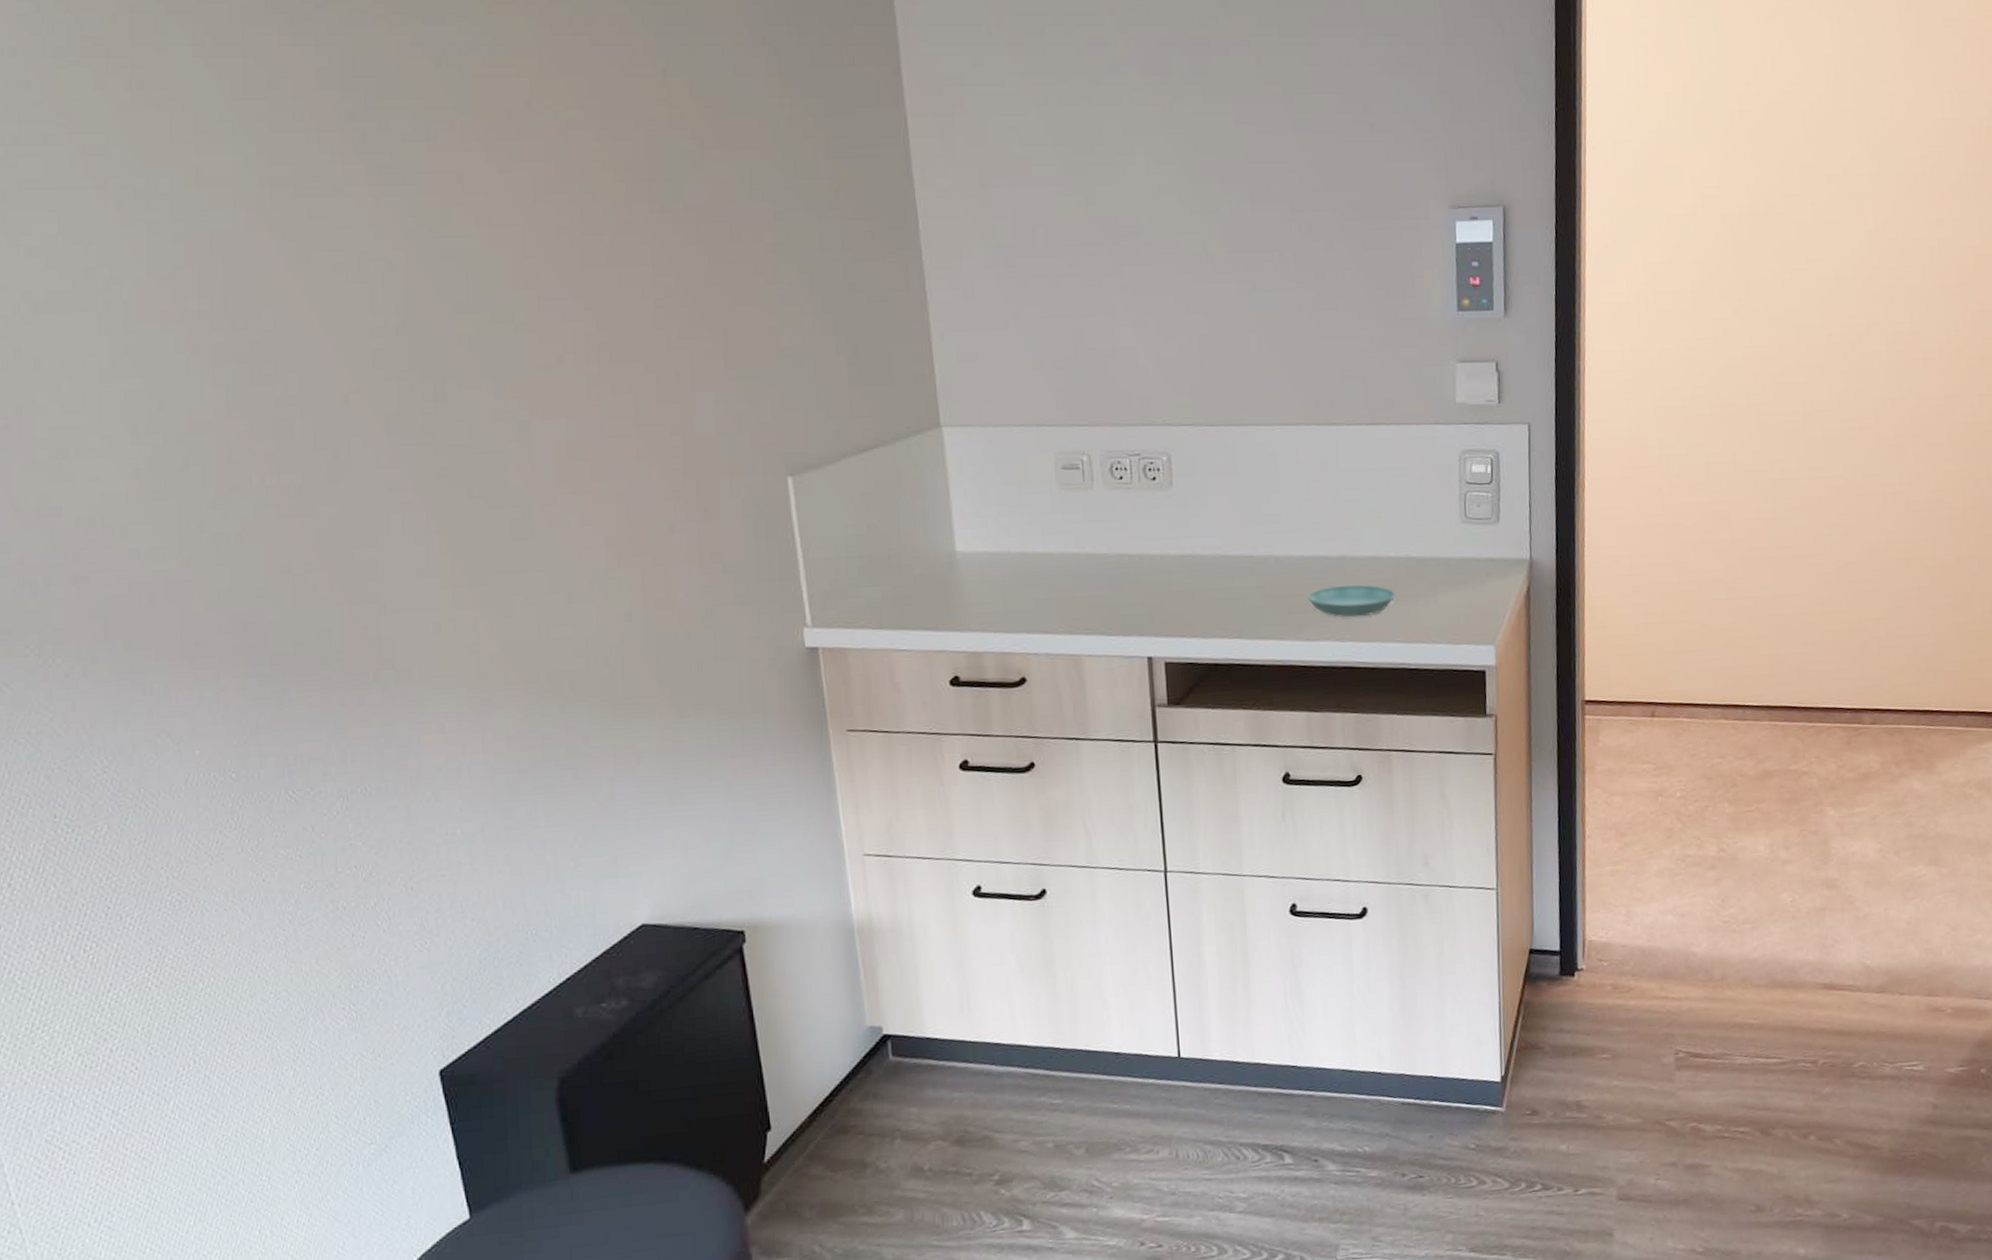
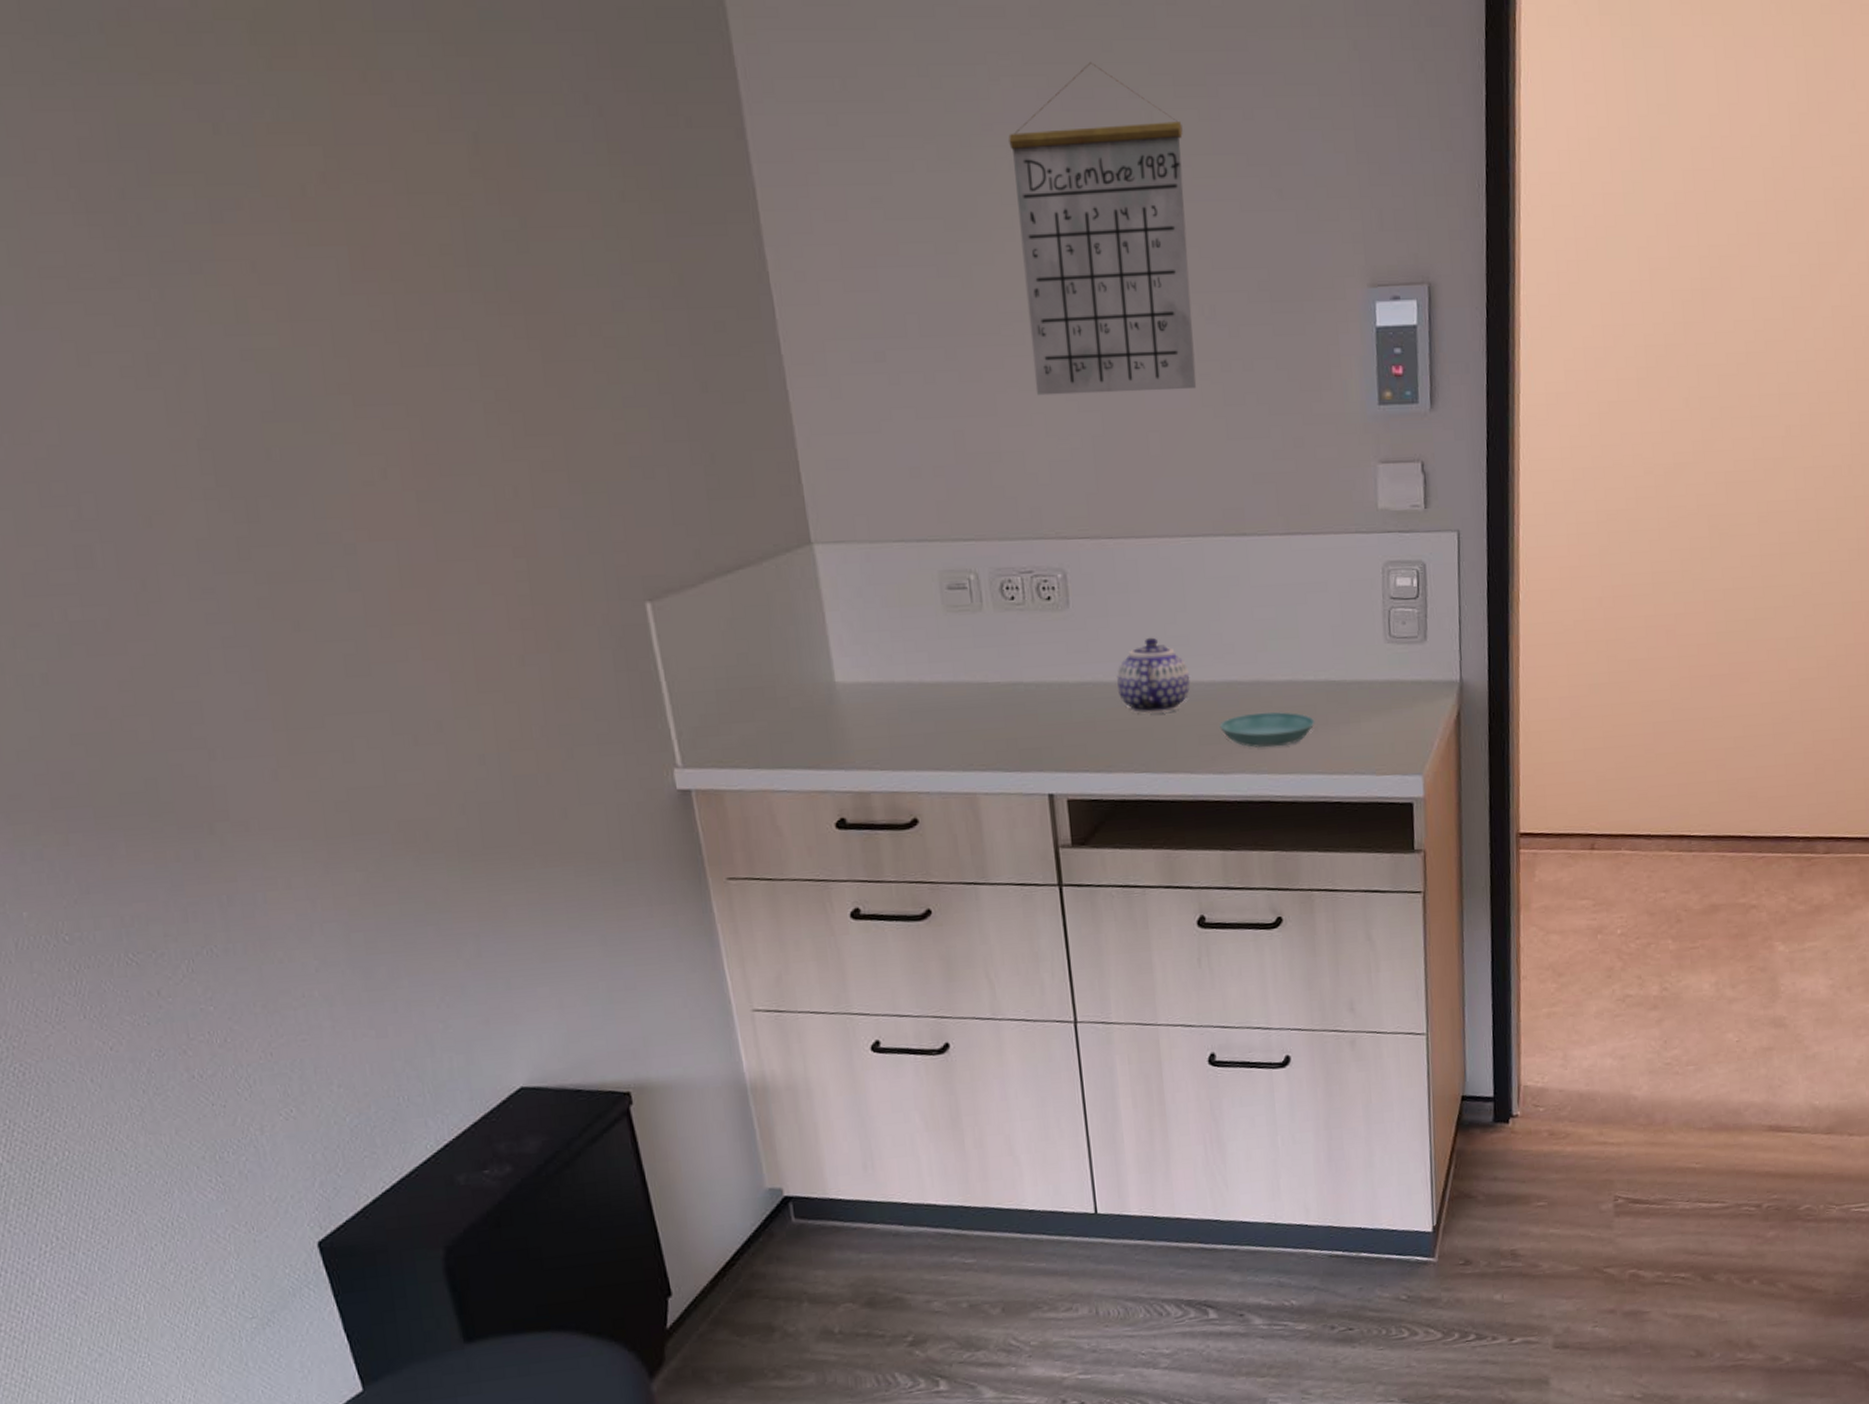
calendar: none [1132,14,1294,299] -> present [1008,61,1197,396]
teapot: none [1214,515,1282,585] -> present [1117,637,1191,714]

